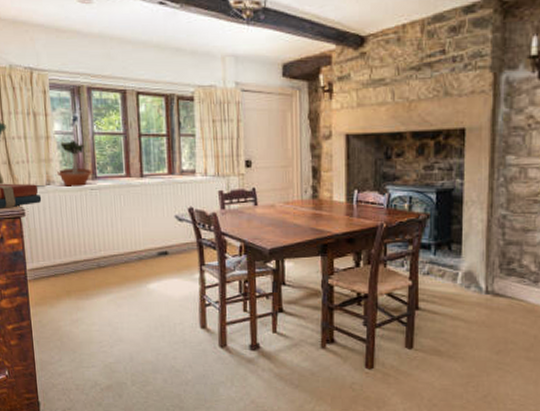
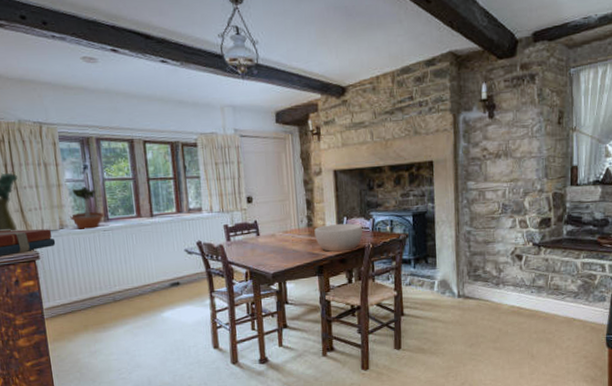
bowl: none [320,198,377,230] -> present [314,223,363,252]

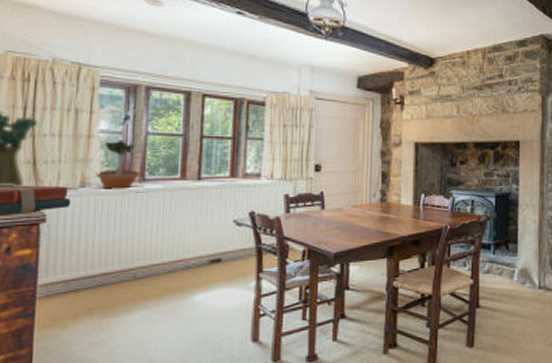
bowl: present [314,223,363,252] -> none [387,201,442,232]

